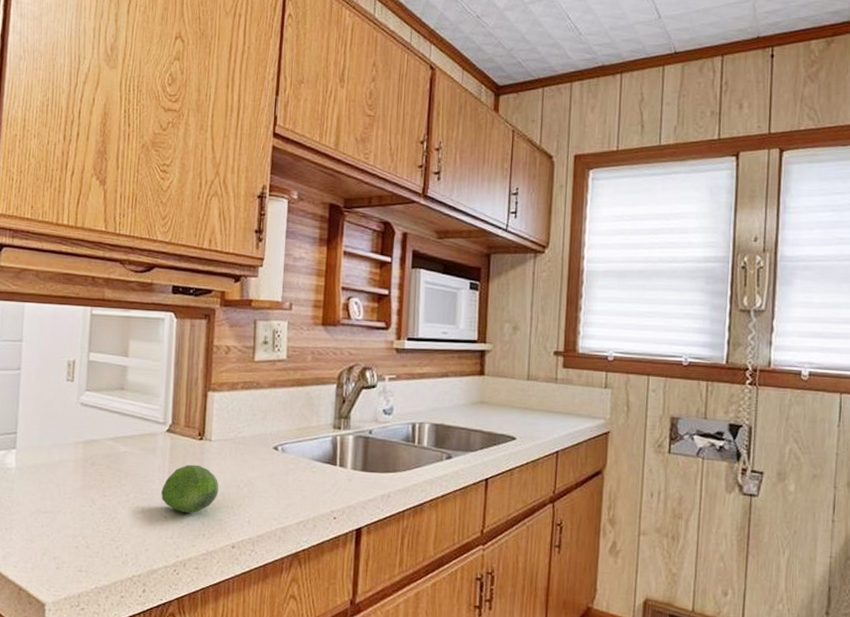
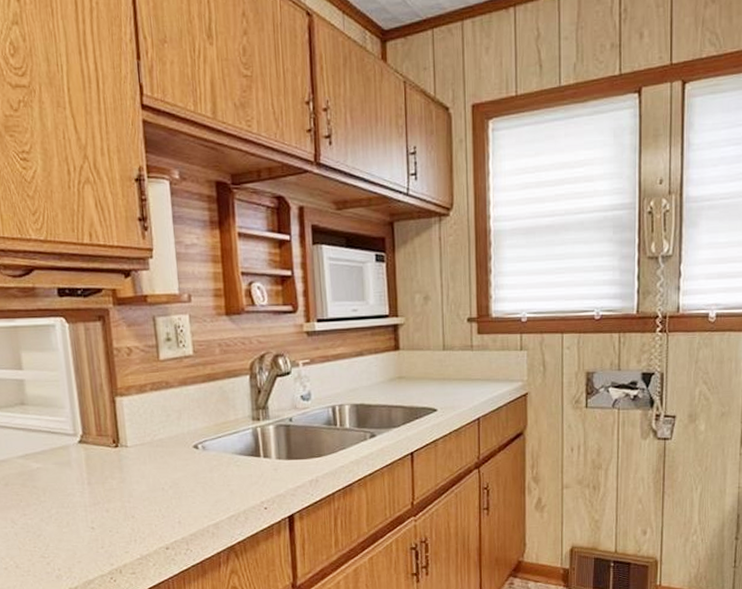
fruit: present [161,464,219,514] -> none [84,472,144,522]

